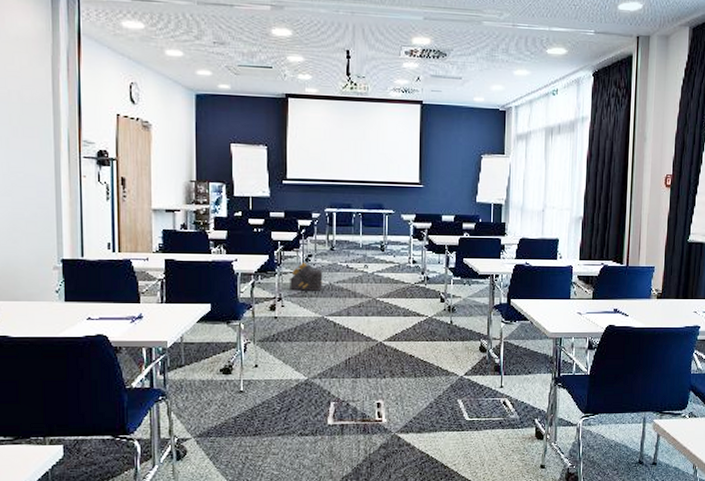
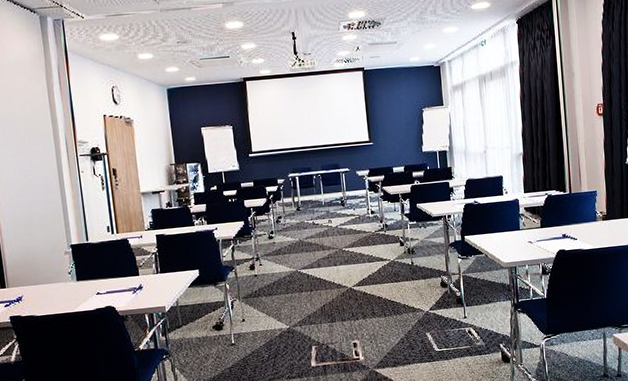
backpack: present [290,262,324,291] -> none [264,224,295,250]

